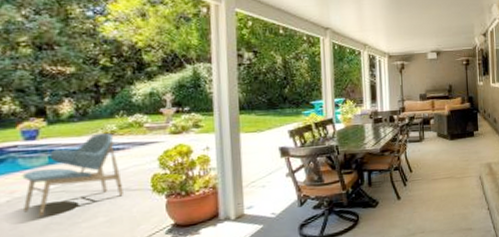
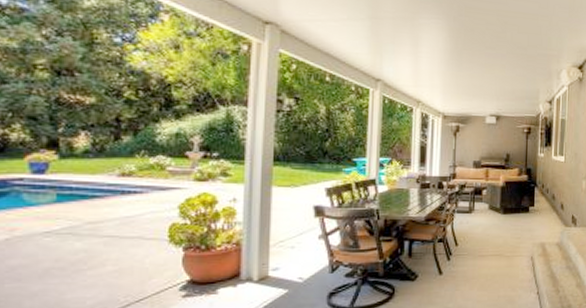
lounge chair: present [22,133,123,217] -> none [22,174,136,260]

